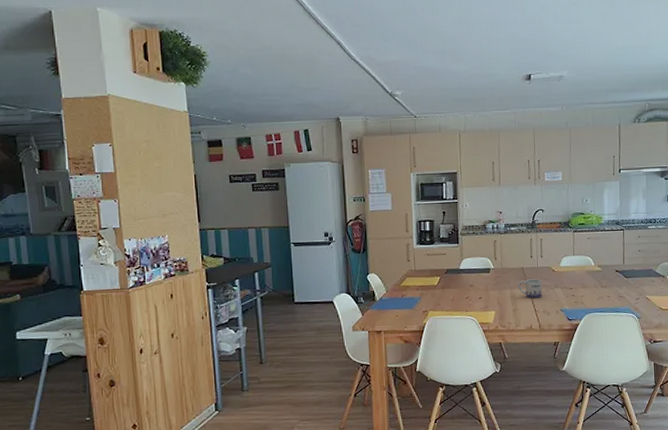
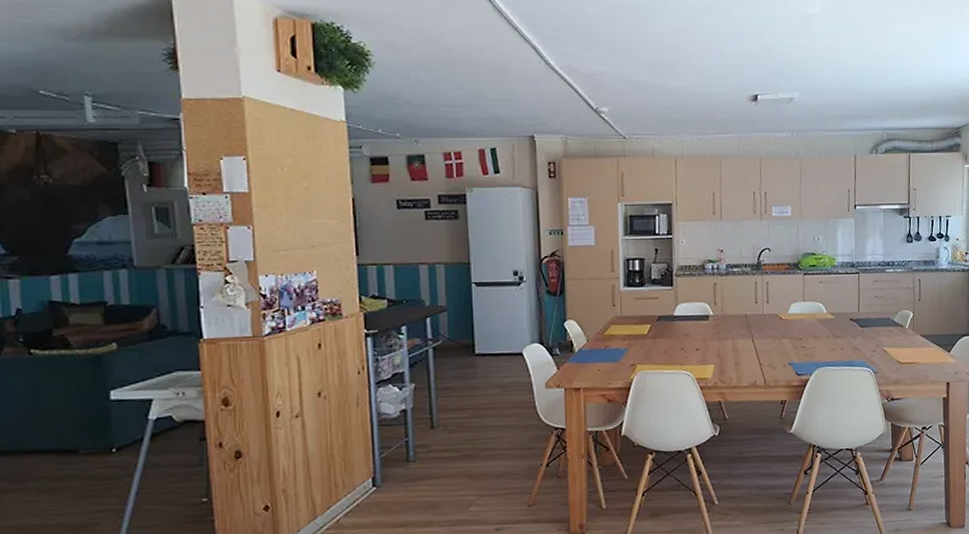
mug: present [518,279,543,299] -> none [740,327,769,351]

